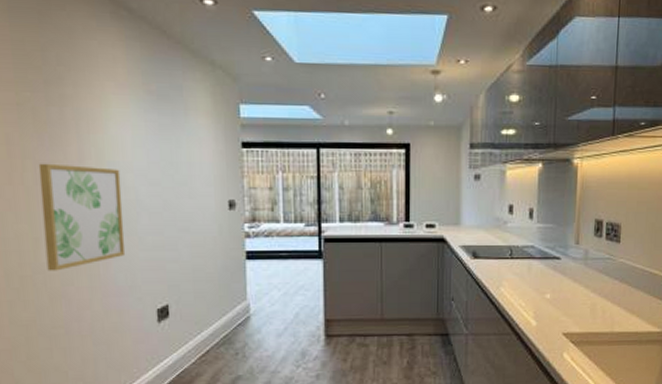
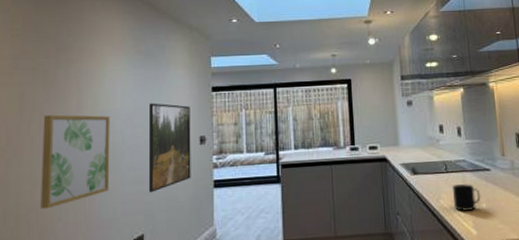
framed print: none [167,157,220,260] -> present [148,103,191,193]
mug: none [514,272,546,302] -> present [453,184,481,212]

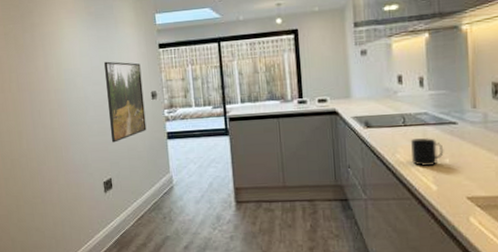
wall art: present [40,114,111,210] -> none [19,74,80,155]

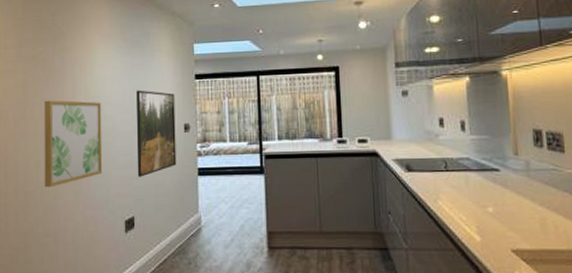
wall art: none [19,74,80,155] -> present [44,100,103,188]
mug: present [411,138,444,167] -> none [453,185,487,216]

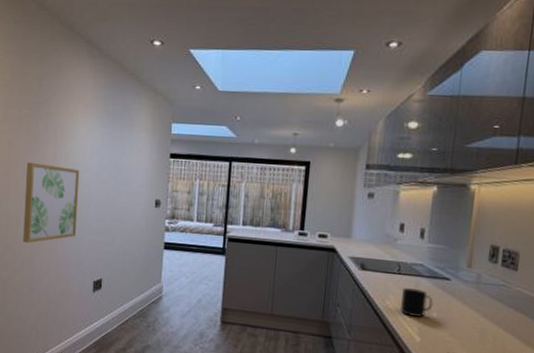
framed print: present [136,90,177,177] -> none [108,162,149,244]
mug: none [453,185,487,216] -> present [399,288,433,318]

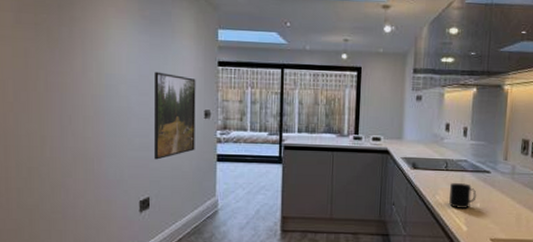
wall art: present [23,162,80,244] -> none [49,73,116,165]
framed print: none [108,162,149,244] -> present [153,71,196,160]

